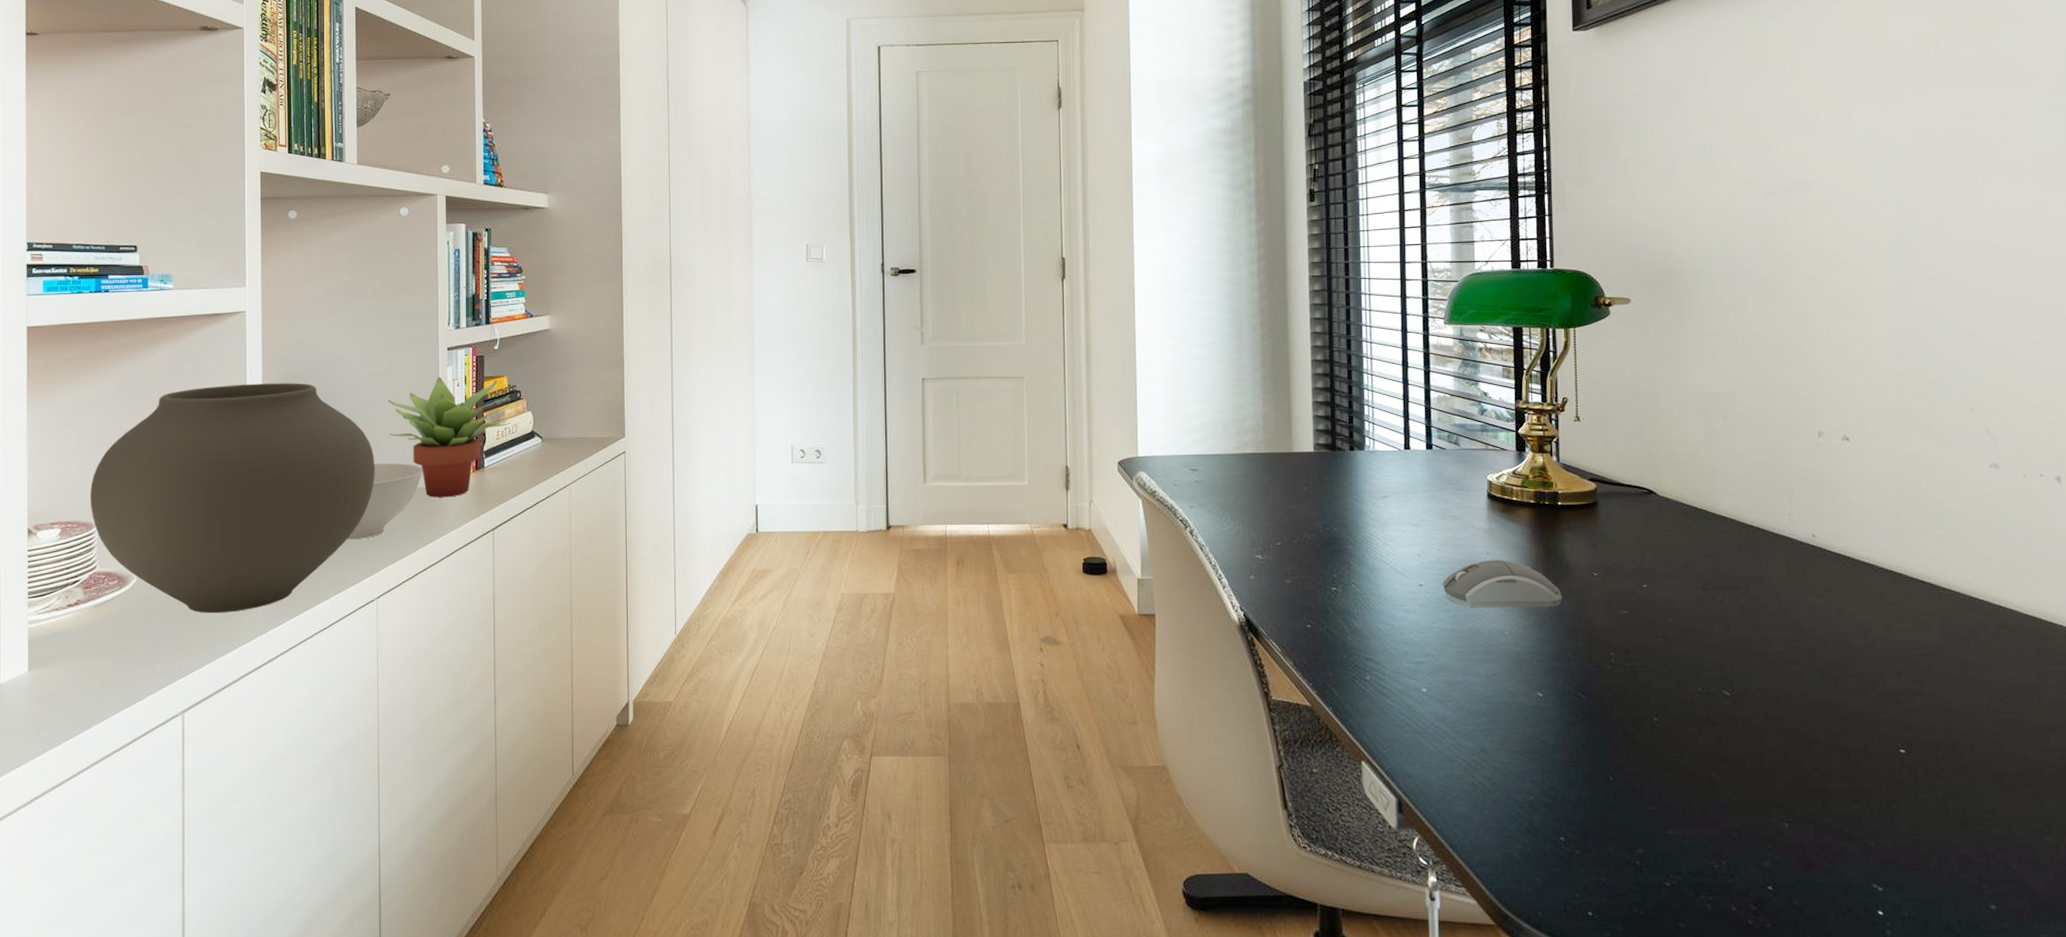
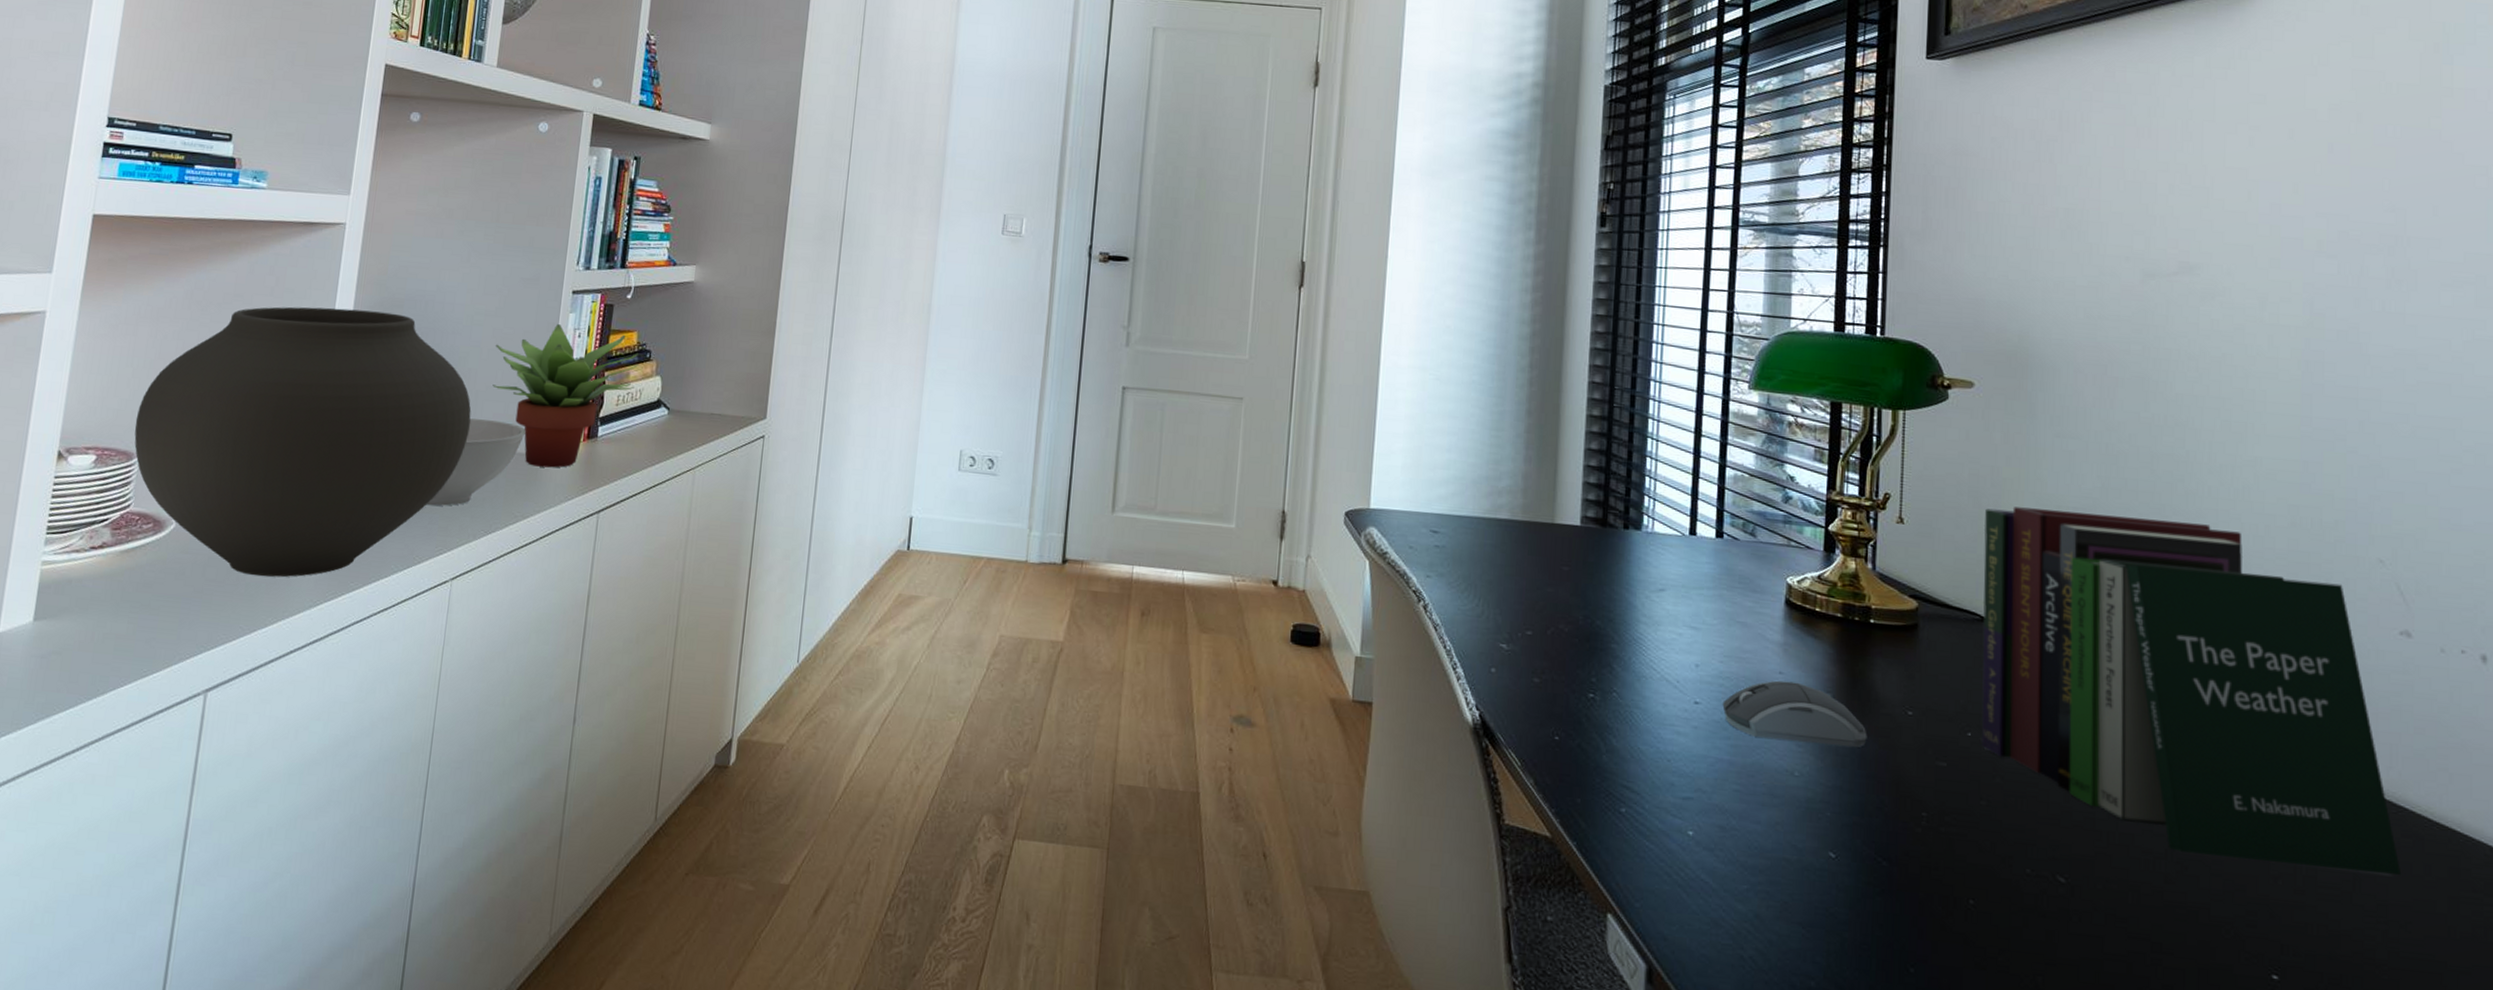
books: none [1646,395,1999,661] -> present [1981,507,2400,875]

